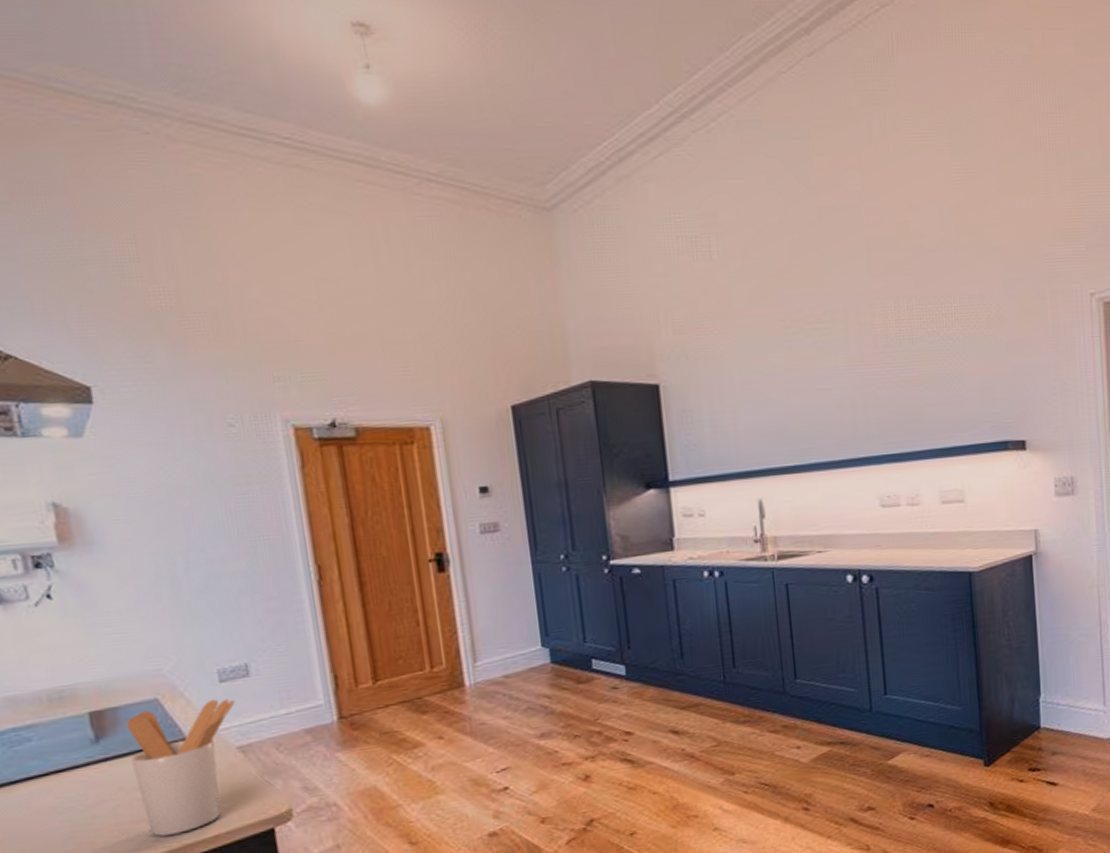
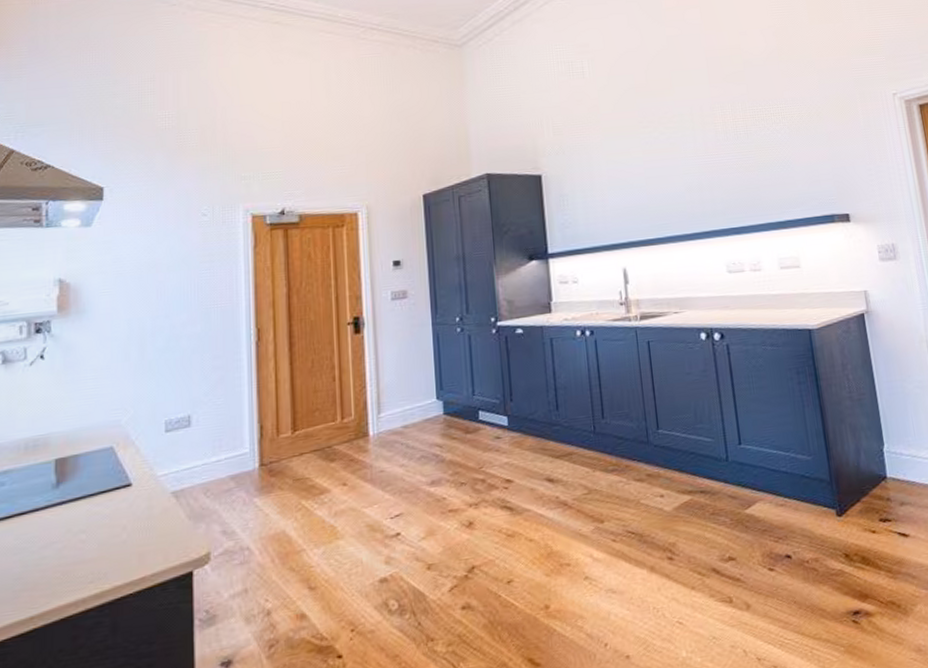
utensil holder: present [126,699,236,837] -> none [83,447,176,578]

